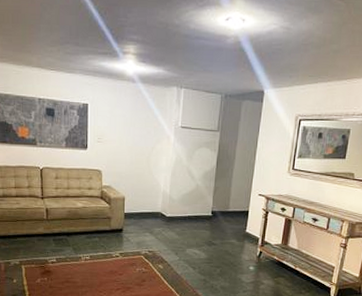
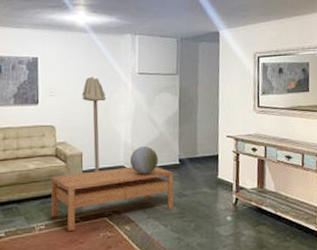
coffee table: none [96,213,206,263] -> present [51,166,174,231]
floor lamp: none [127,126,150,216] -> present [81,76,107,172]
decorative sphere: none [167,197,193,222] -> present [129,146,158,175]

